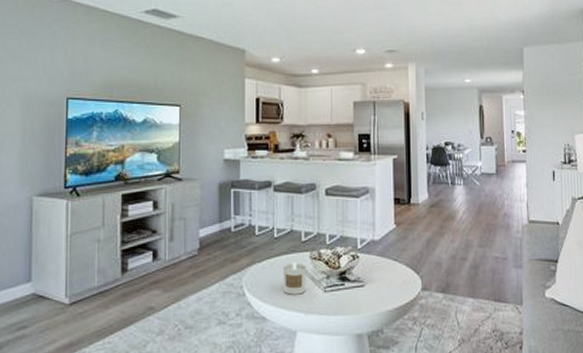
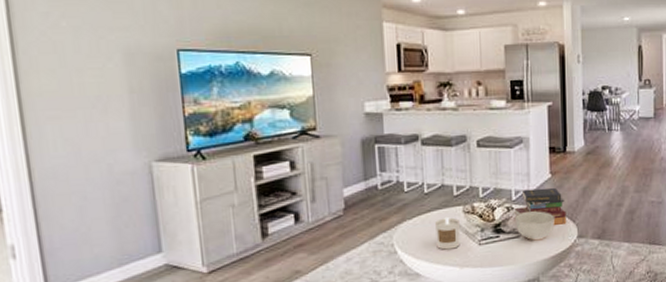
books: none [359,238,411,276] -> present [514,188,567,225]
bowl: none [359,259,400,291] -> present [514,210,556,241]

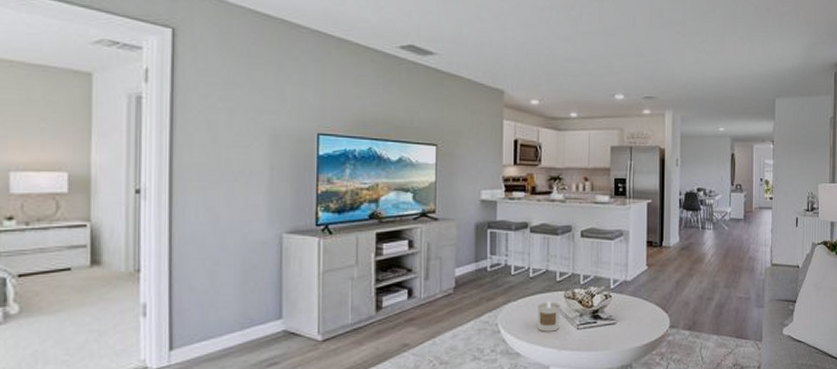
books: present [514,188,567,225] -> none [611,279,660,314]
bowl: present [514,210,556,241] -> none [611,299,650,328]

